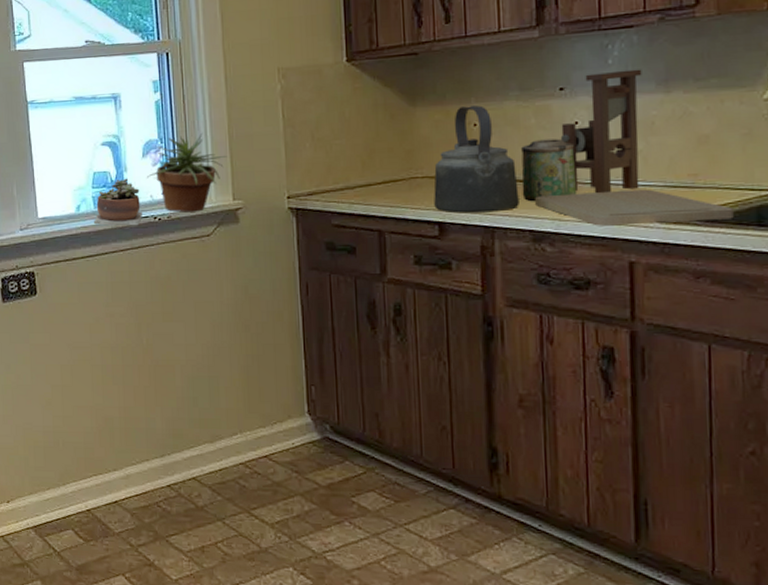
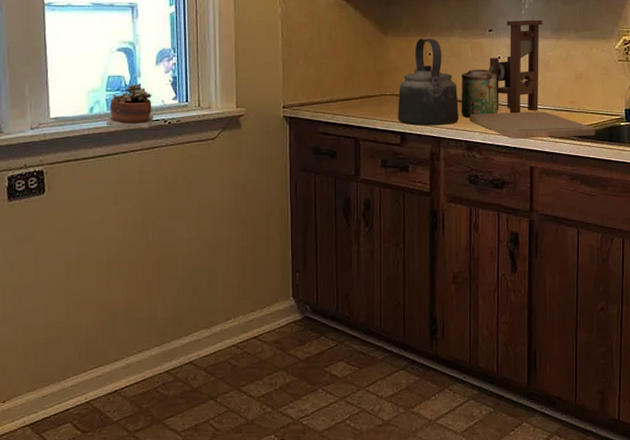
potted plant: present [147,132,228,214] -> none [160,45,233,118]

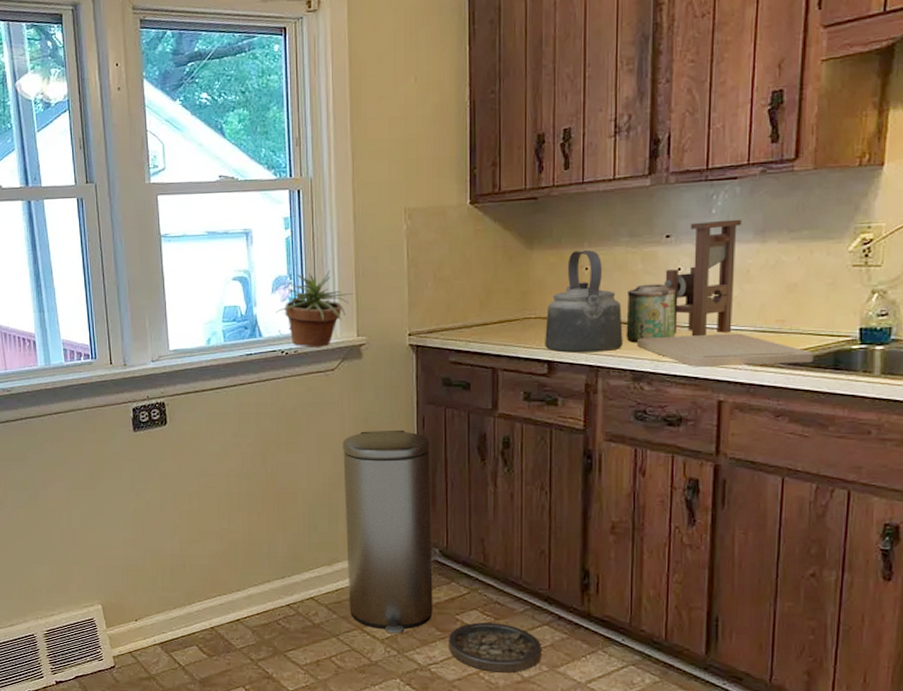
succulent plant: present [105,83,154,128] -> none [222,313,271,360]
potted plant: none [160,45,233,118] -> present [276,269,353,348]
pedal bin: none [222,195,304,391] -> present [343,430,433,634]
pet bowl: none [319,371,398,419] -> present [449,622,541,673]

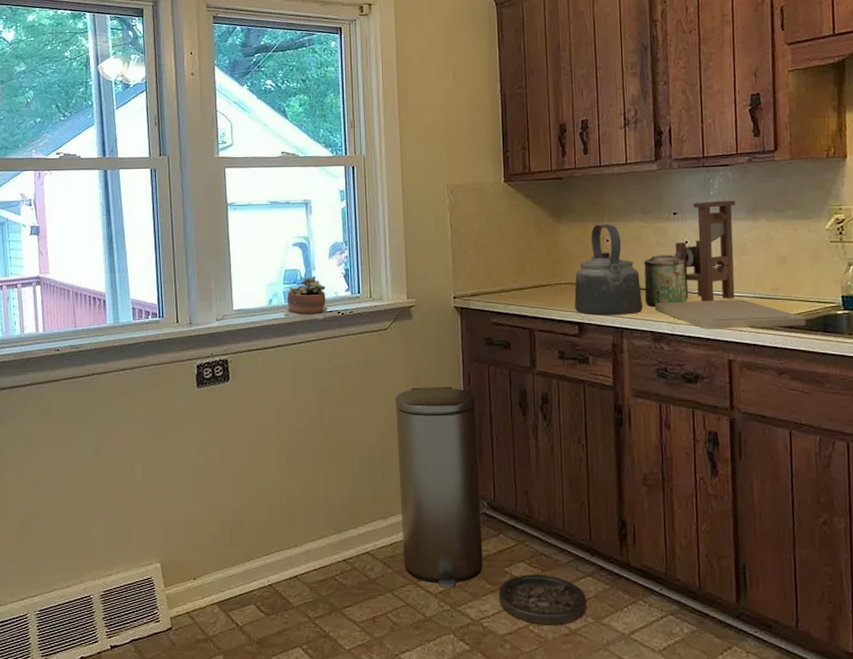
succulent plant: none [222,313,271,360] -> present [283,276,328,319]
potted plant: present [276,269,353,348] -> none [333,237,403,309]

